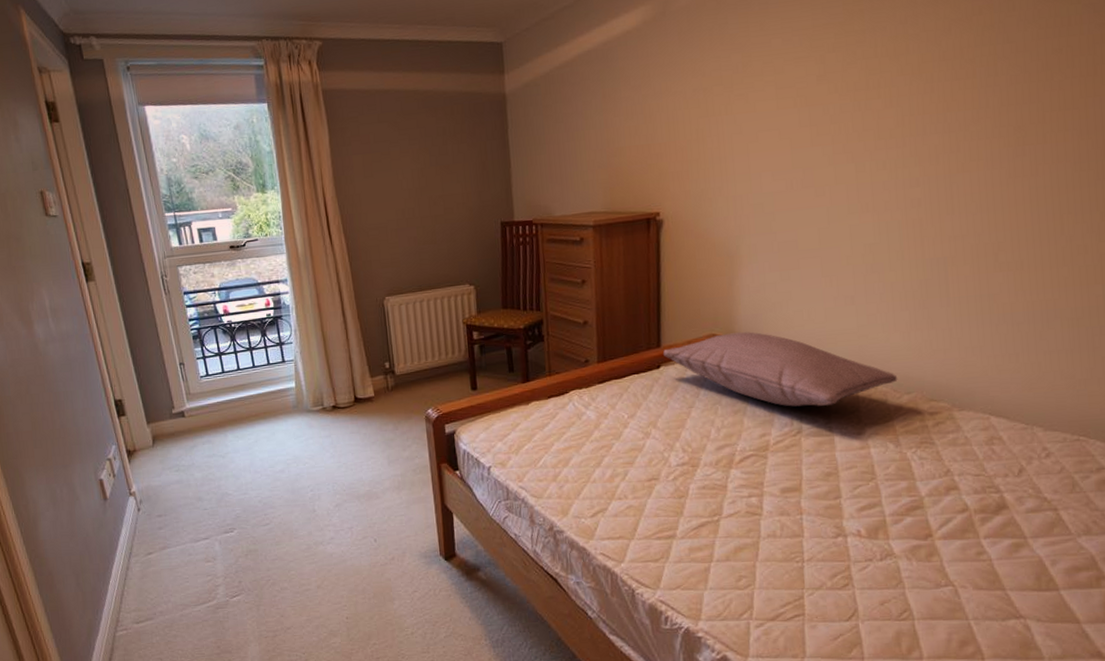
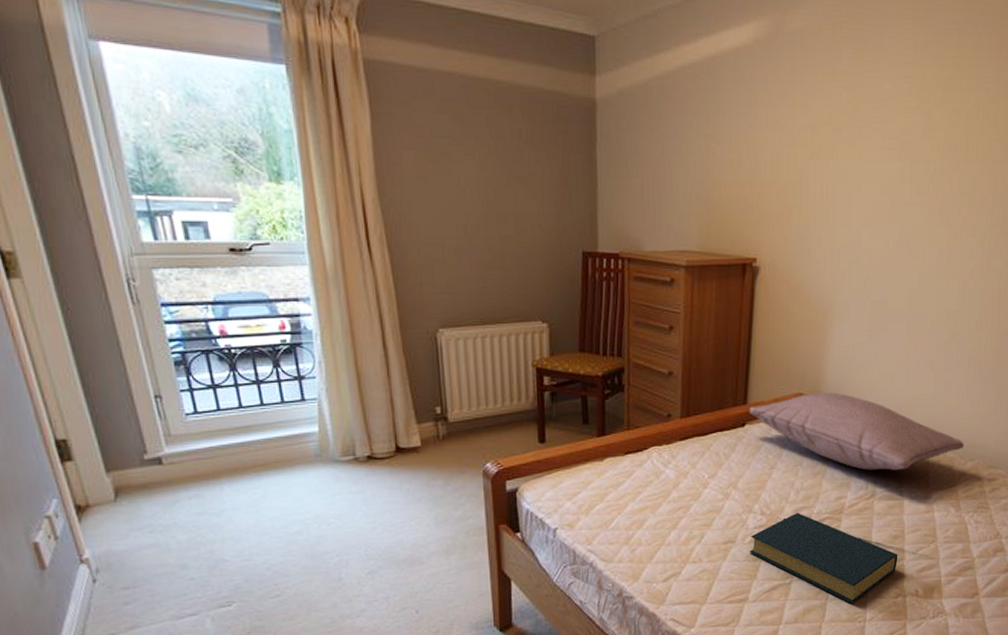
hardback book: none [674,450,834,543] -> present [749,513,898,603]

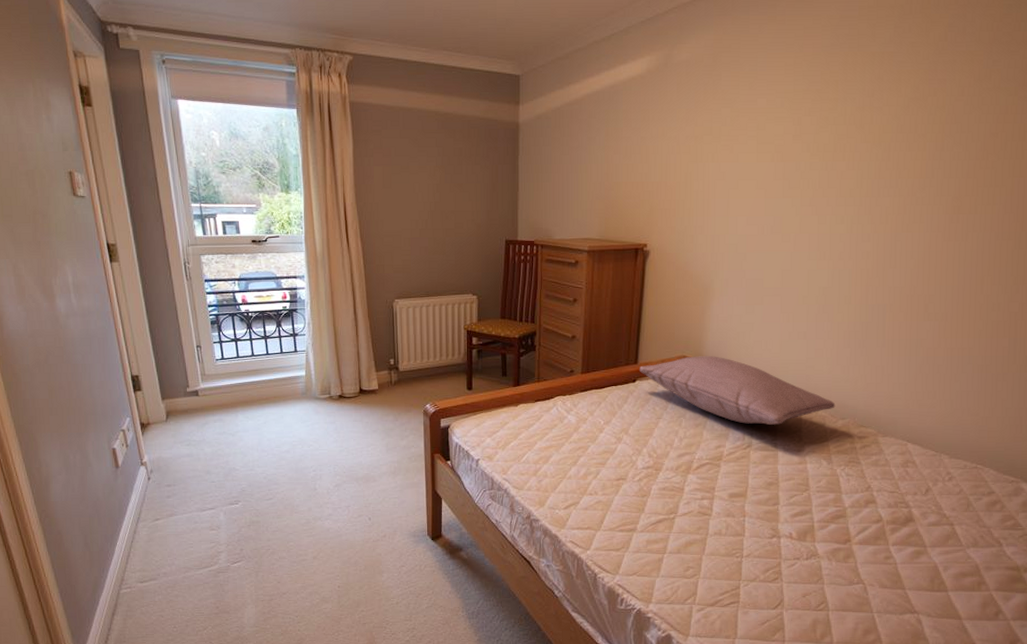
hardback book: present [749,513,898,603] -> none [638,458,773,540]

